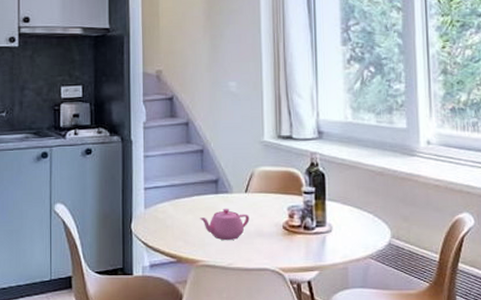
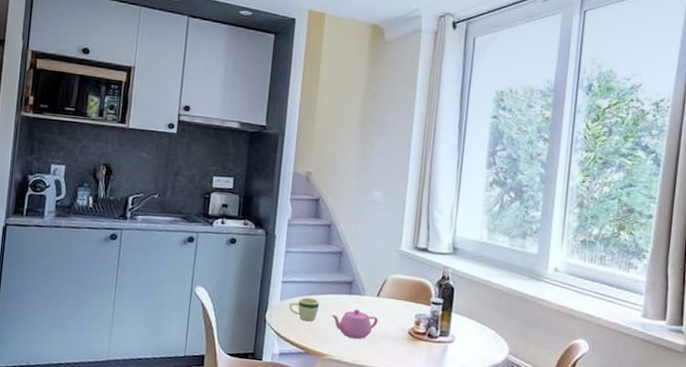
mug: none [154,202,187,228] -> present [289,297,320,322]

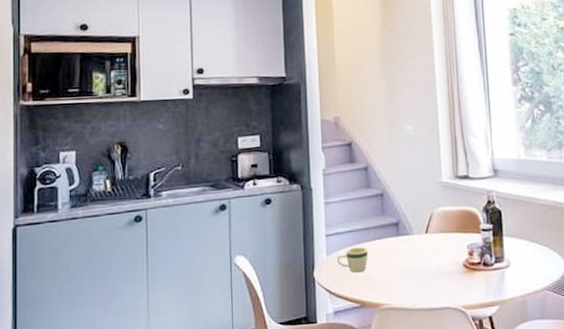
teapot: present [331,308,378,339] -> none [382,249,431,282]

